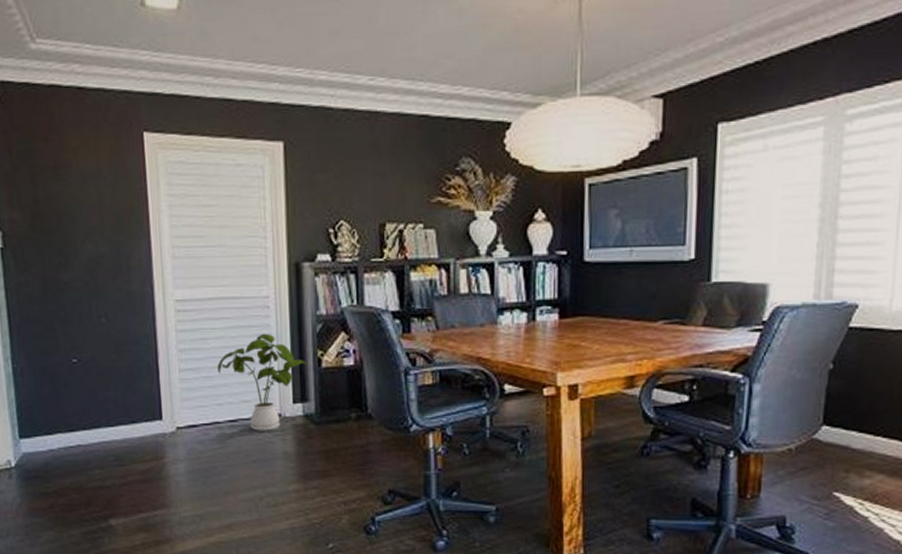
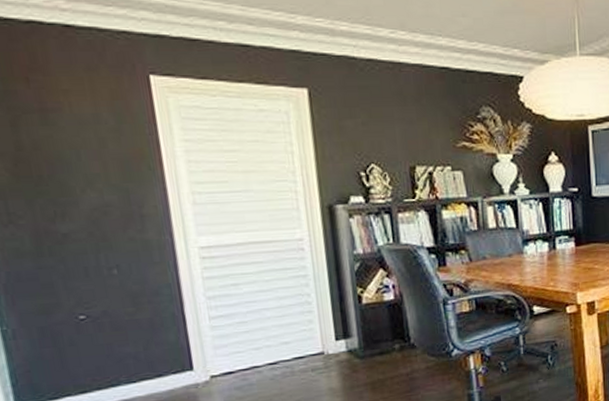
house plant: present [217,333,309,431] -> none [252,275,349,371]

